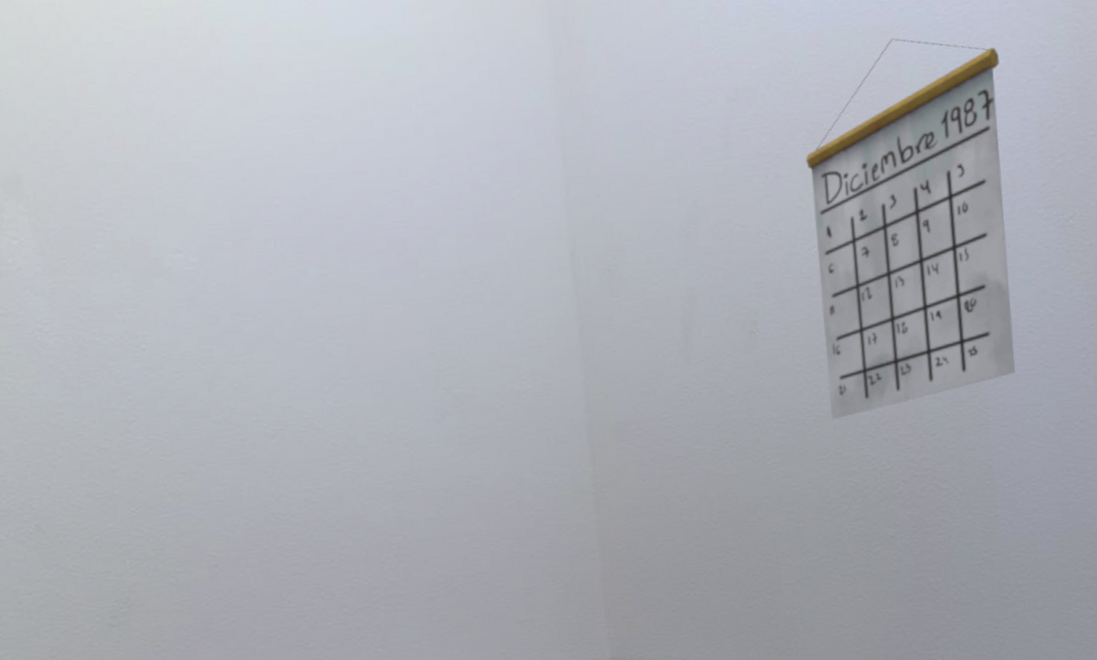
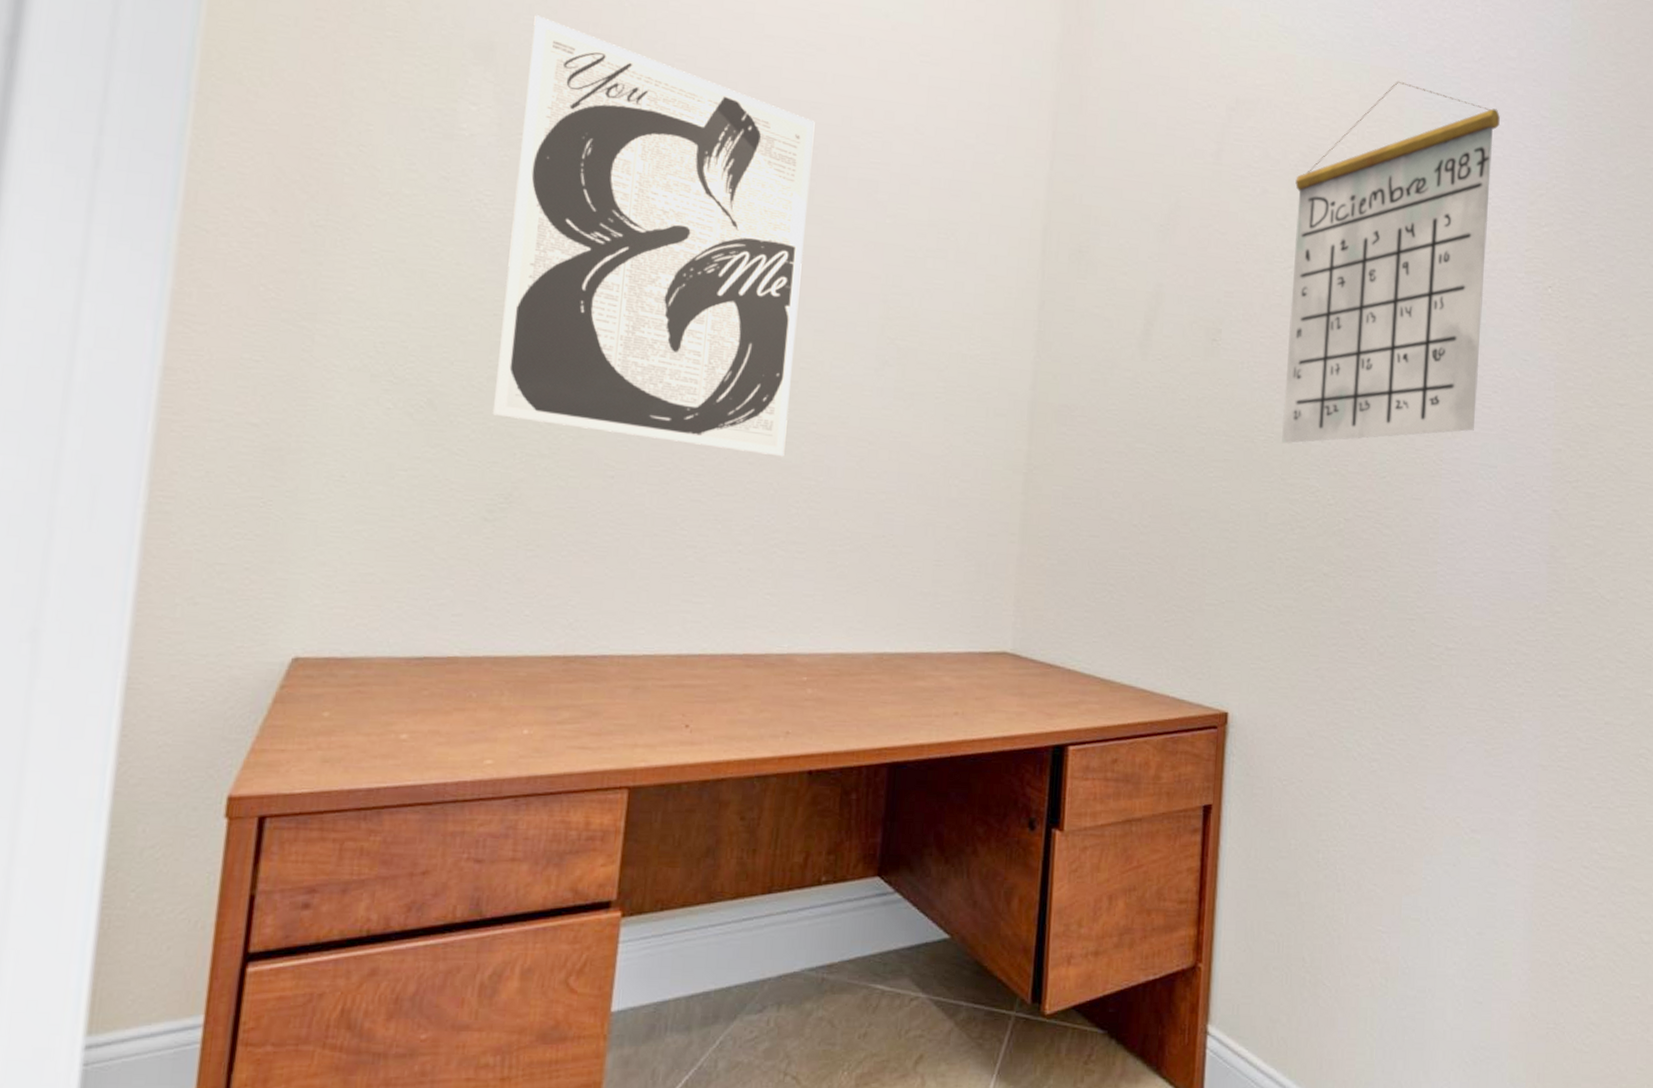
wall art: none [51,139,369,529] -> present [492,15,815,457]

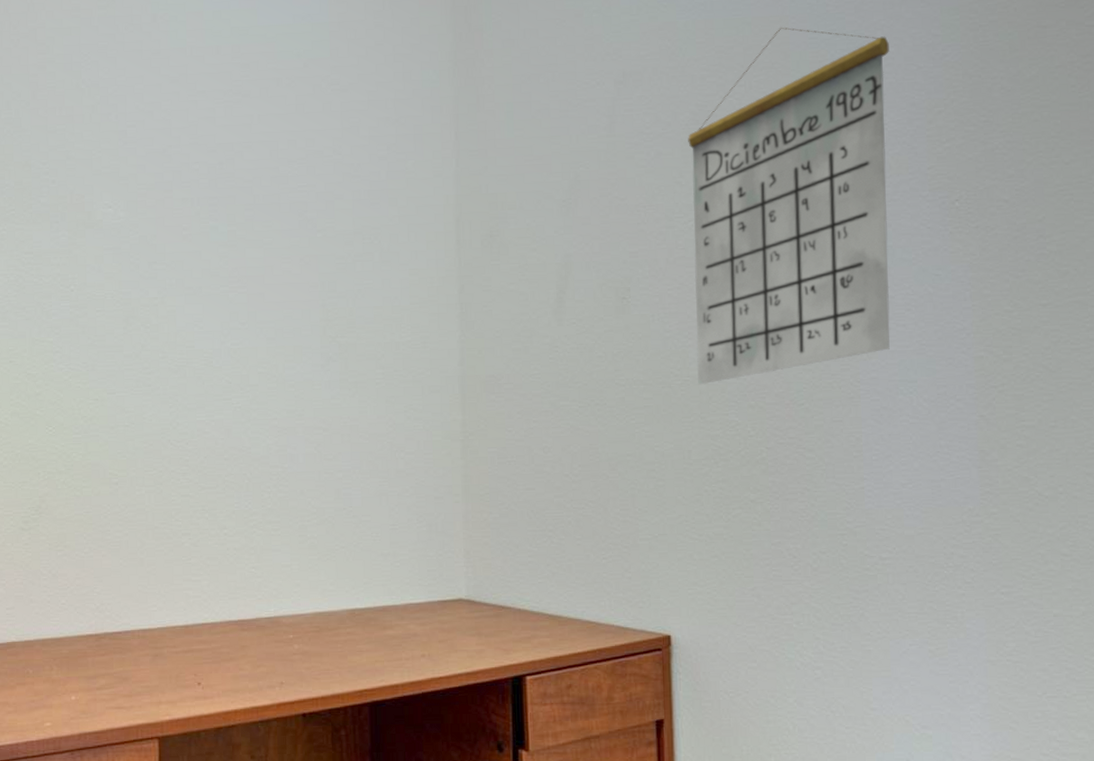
wall art: present [492,15,815,457] -> none [12,109,253,451]

